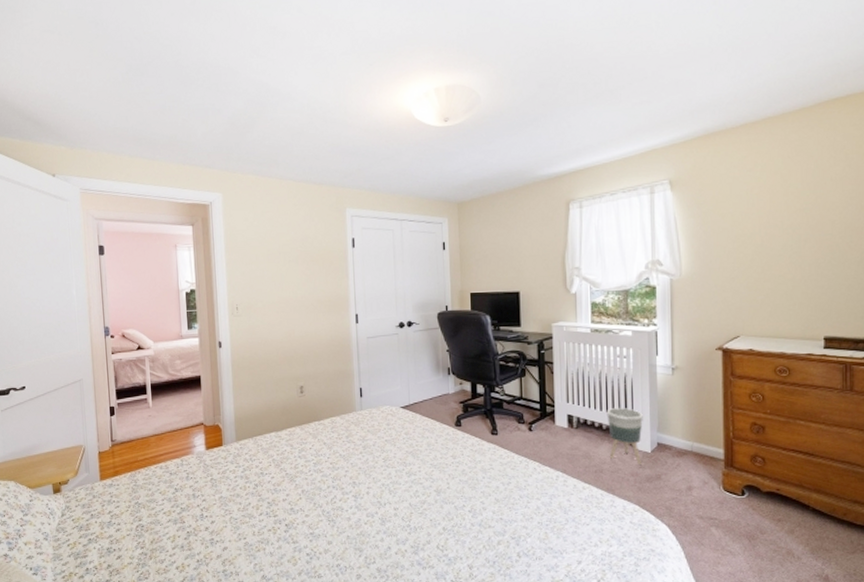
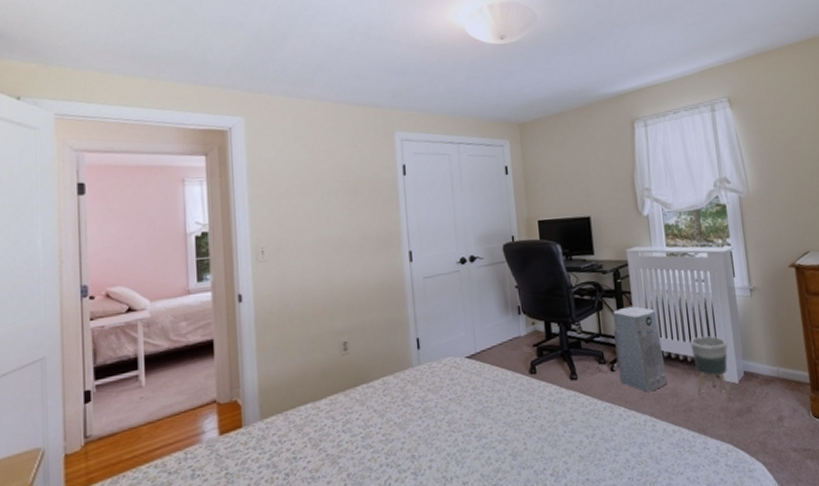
air purifier: none [534,375,582,452] -> present [613,306,668,393]

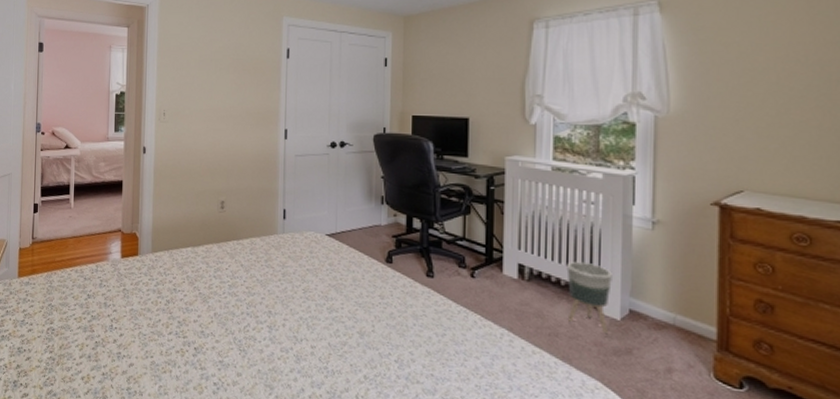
air purifier: present [613,306,668,393] -> none [479,216,534,307]

